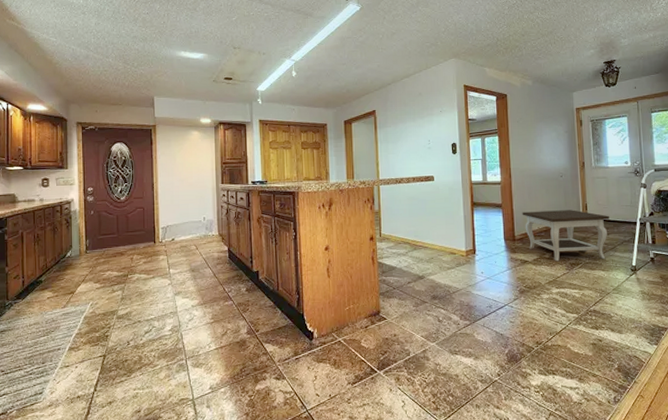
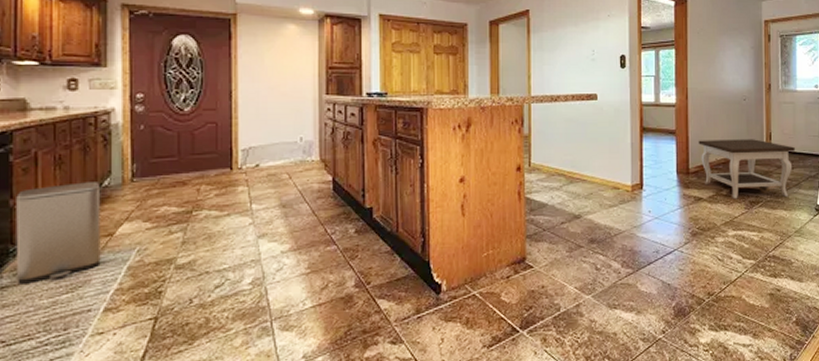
pedal bin: none [10,254,66,329] -> present [16,182,101,284]

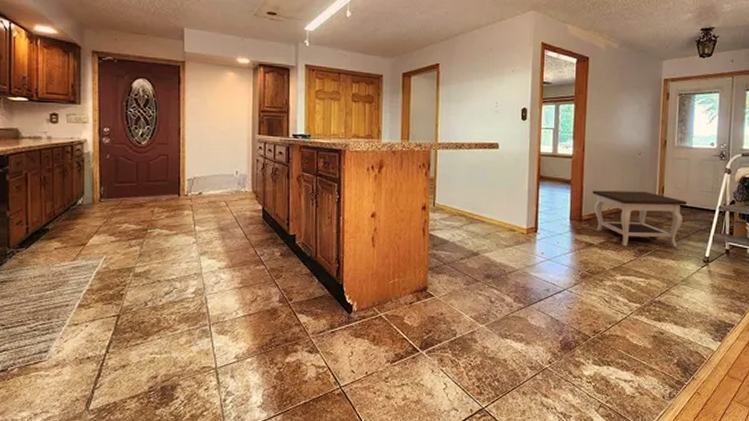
pedal bin: present [16,182,101,284] -> none [12,200,76,280]

